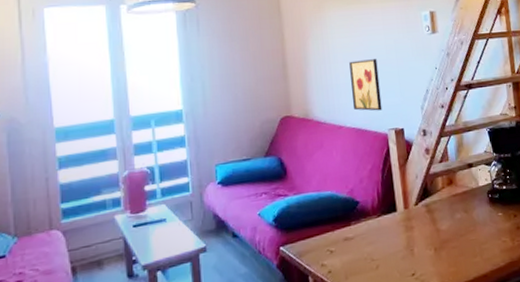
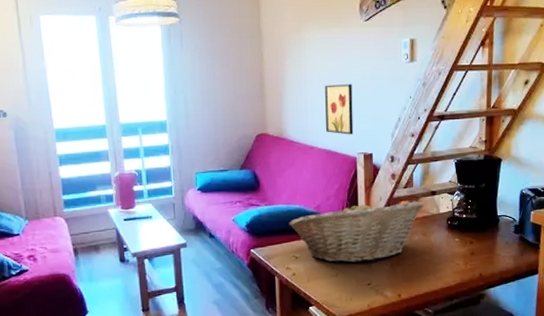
fruit basket: none [321,175,462,253] -> present [289,200,424,263]

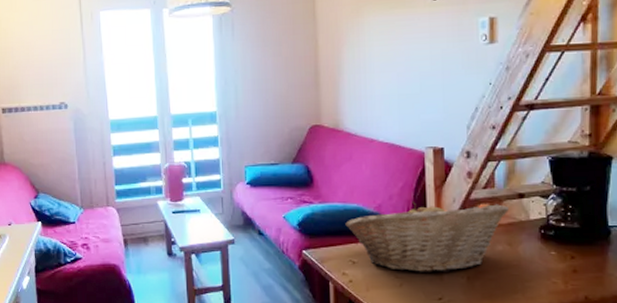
wall art: present [325,84,354,135] -> none [387,70,421,127]

